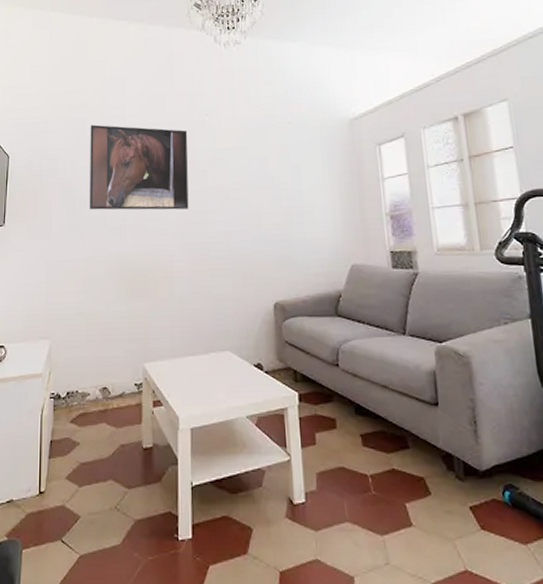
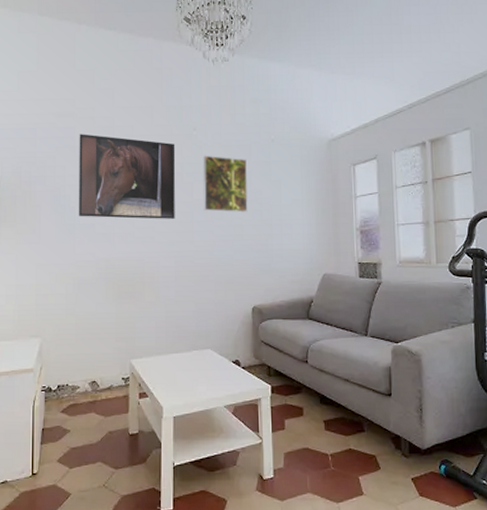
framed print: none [216,141,266,200] -> present [202,155,248,213]

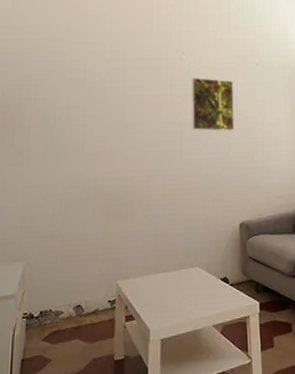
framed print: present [78,134,176,219] -> none [67,58,165,139]

